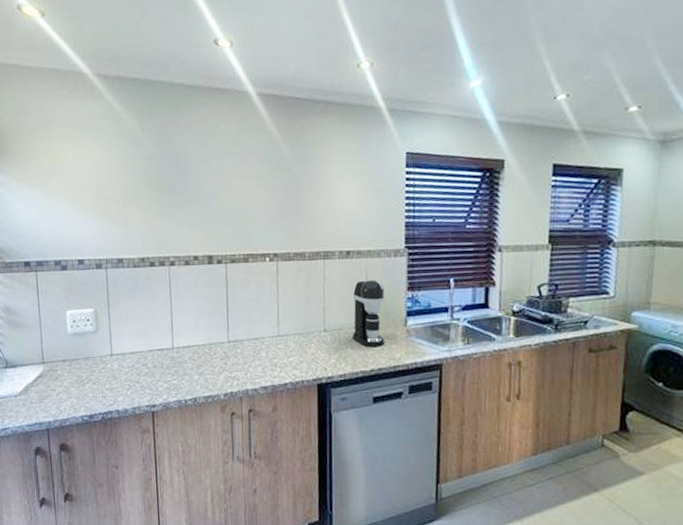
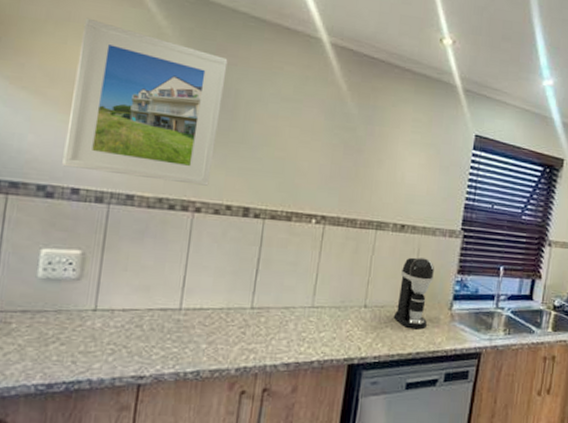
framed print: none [63,118,177,244] -> present [62,17,228,186]

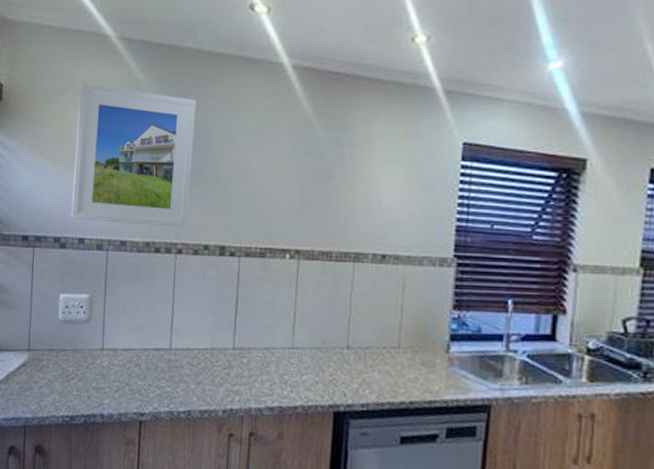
coffee maker: present [393,257,434,330] -> none [380,291,424,375]

